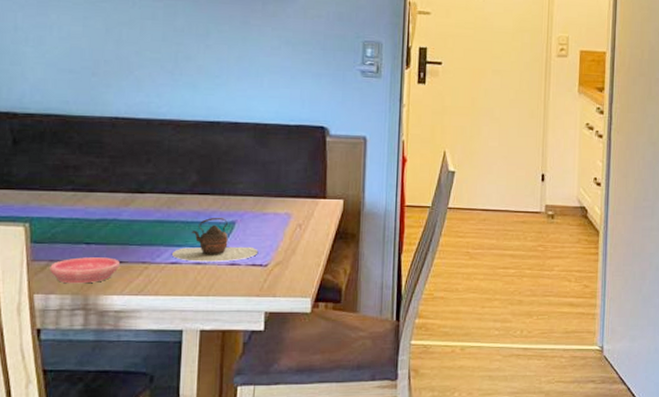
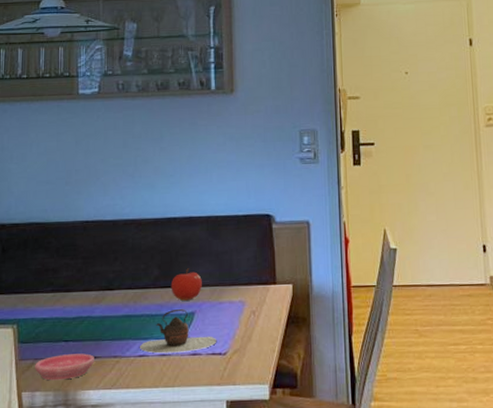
fruit: none [210,176,245,209] -> present [170,268,202,301]

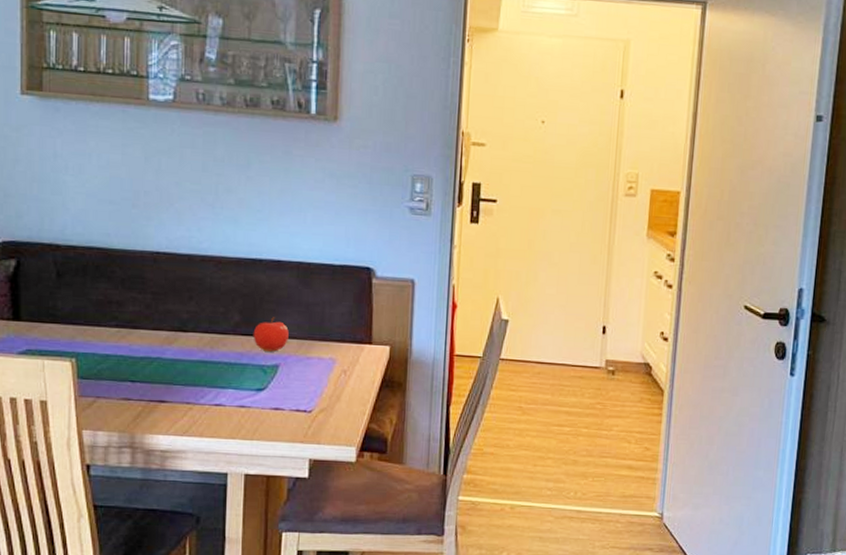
saucer: present [35,353,94,381] -> none [97,395,164,422]
teapot: present [140,308,217,354] -> none [216,359,303,406]

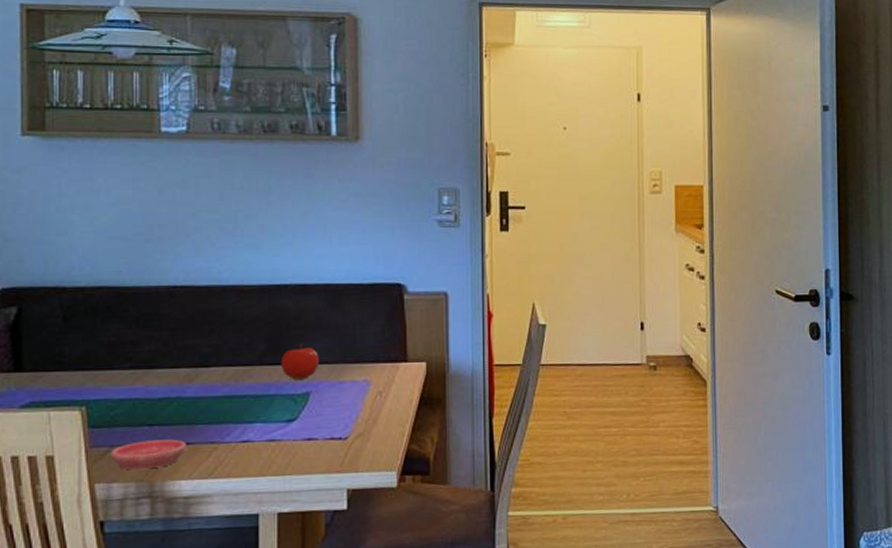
saucer: none [97,395,164,422] -> present [110,439,186,470]

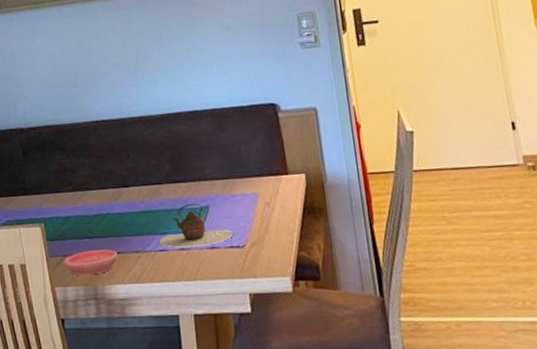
teapot: none [243,388,337,439] -> present [159,202,234,248]
fruit: present [280,343,319,380] -> none [182,162,214,195]

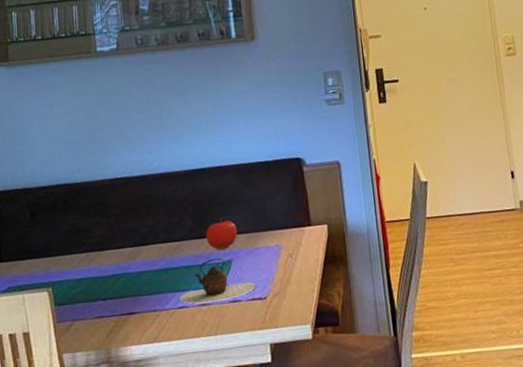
saucer: present [64,249,118,276] -> none [73,310,134,340]
fruit: none [182,162,214,195] -> present [205,217,237,250]

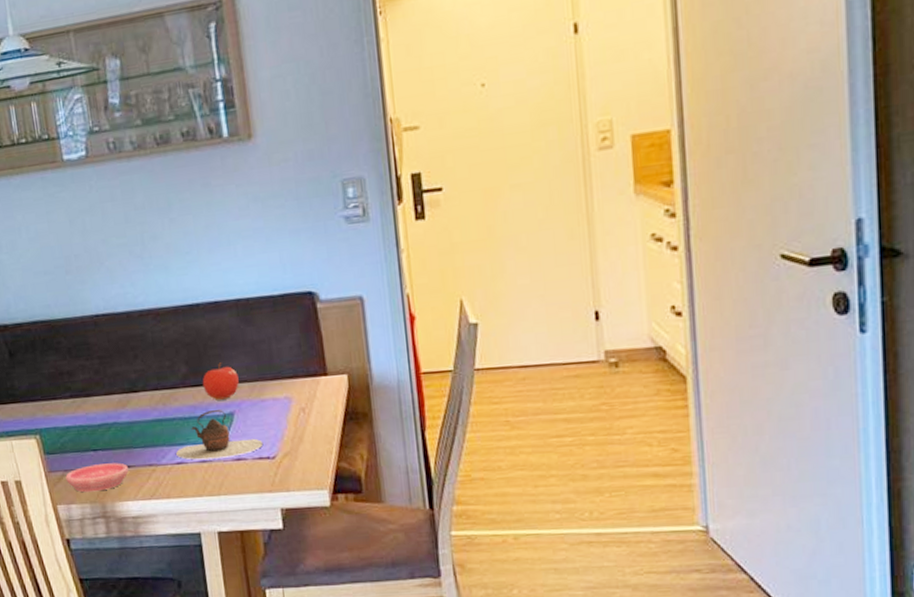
saucer: none [73,310,134,340] -> present [65,462,129,493]

